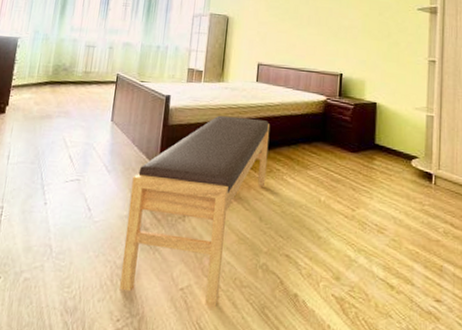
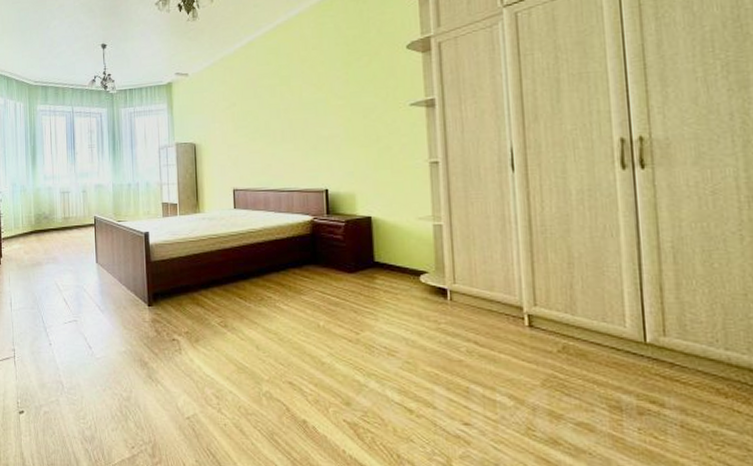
bench: present [120,115,270,307] -> none [125,247,258,434]

